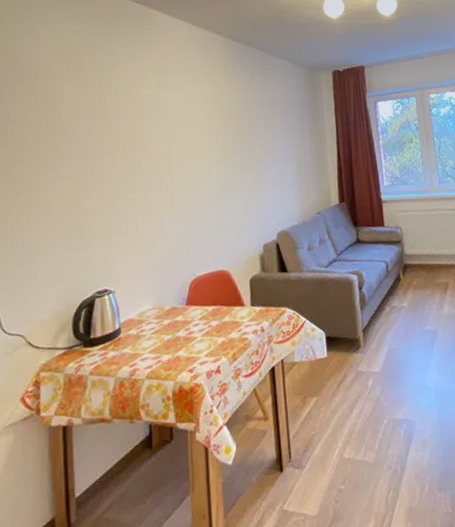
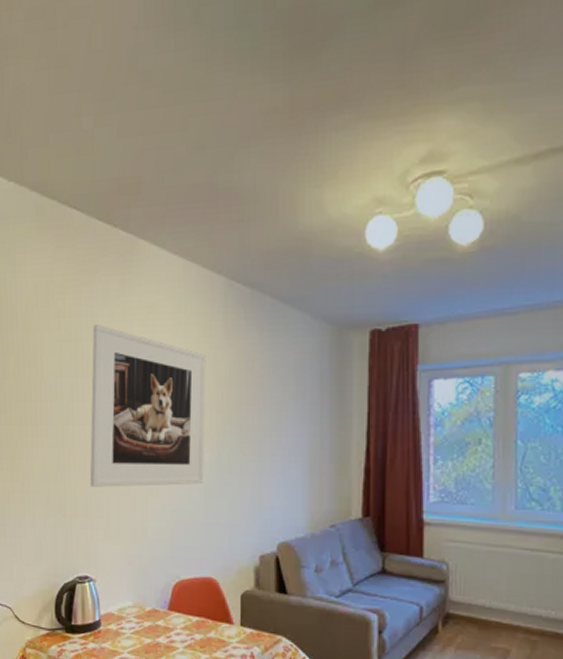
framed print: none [108,74,214,209] -> present [89,324,206,487]

